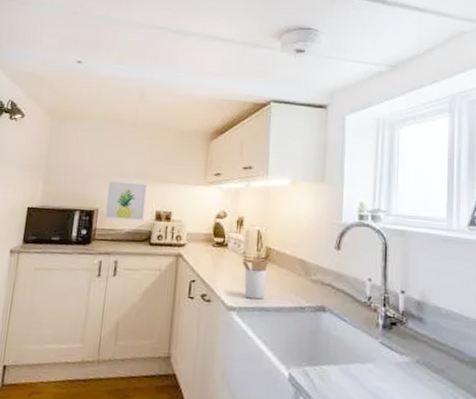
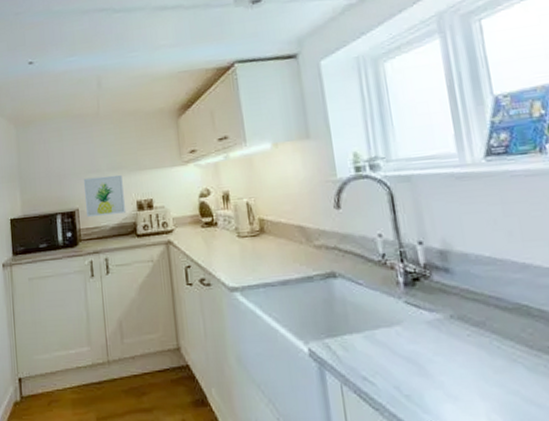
utensil holder: present [242,256,270,300] -> none [236,228,267,276]

